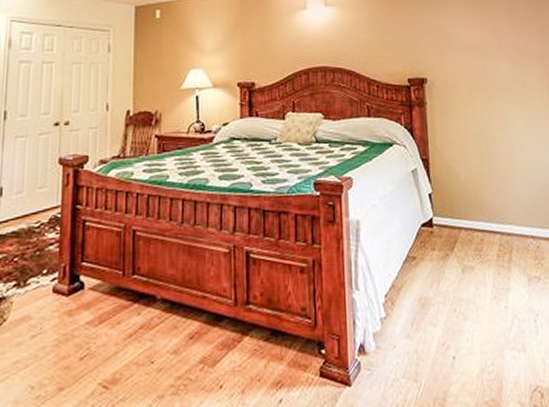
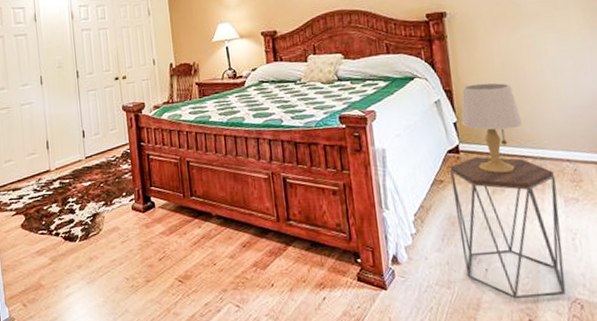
side table: none [423,231,527,391] -> present [450,157,566,299]
table lamp: none [436,153,492,250] -> present [461,82,522,173]

